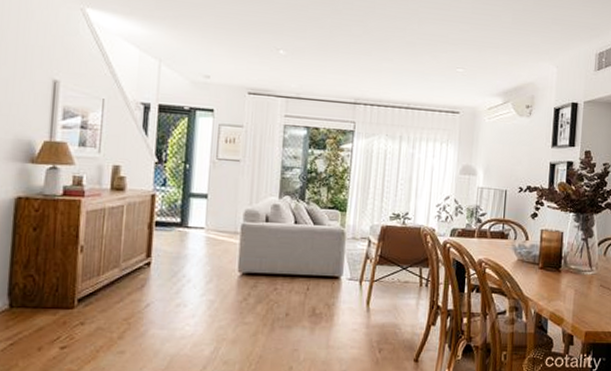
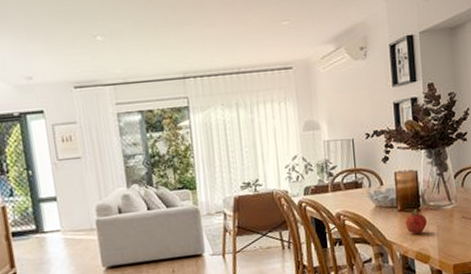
fruit: none [544,269,566,295] -> present [405,209,427,235]

